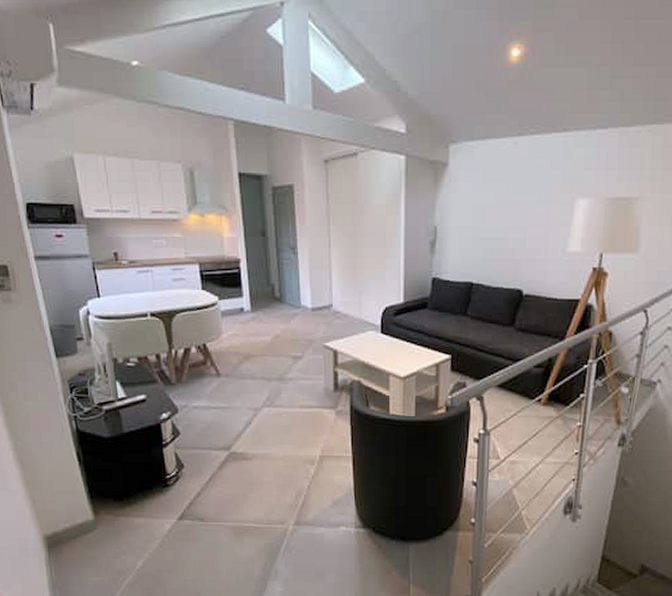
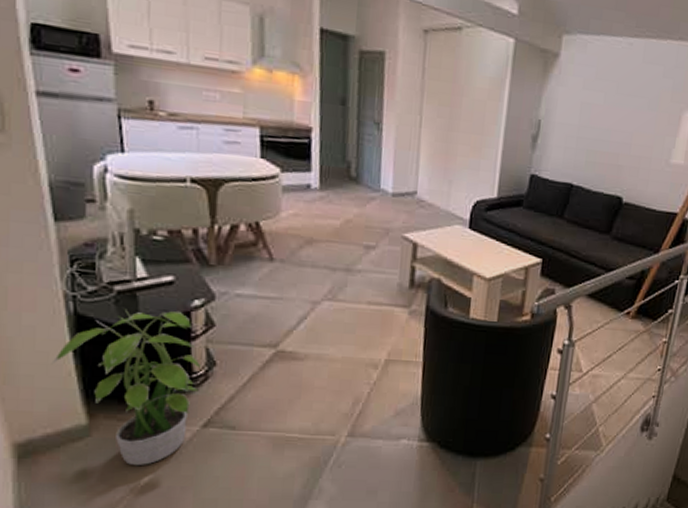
potted plant: none [64,424,173,553] -> present [51,308,201,466]

